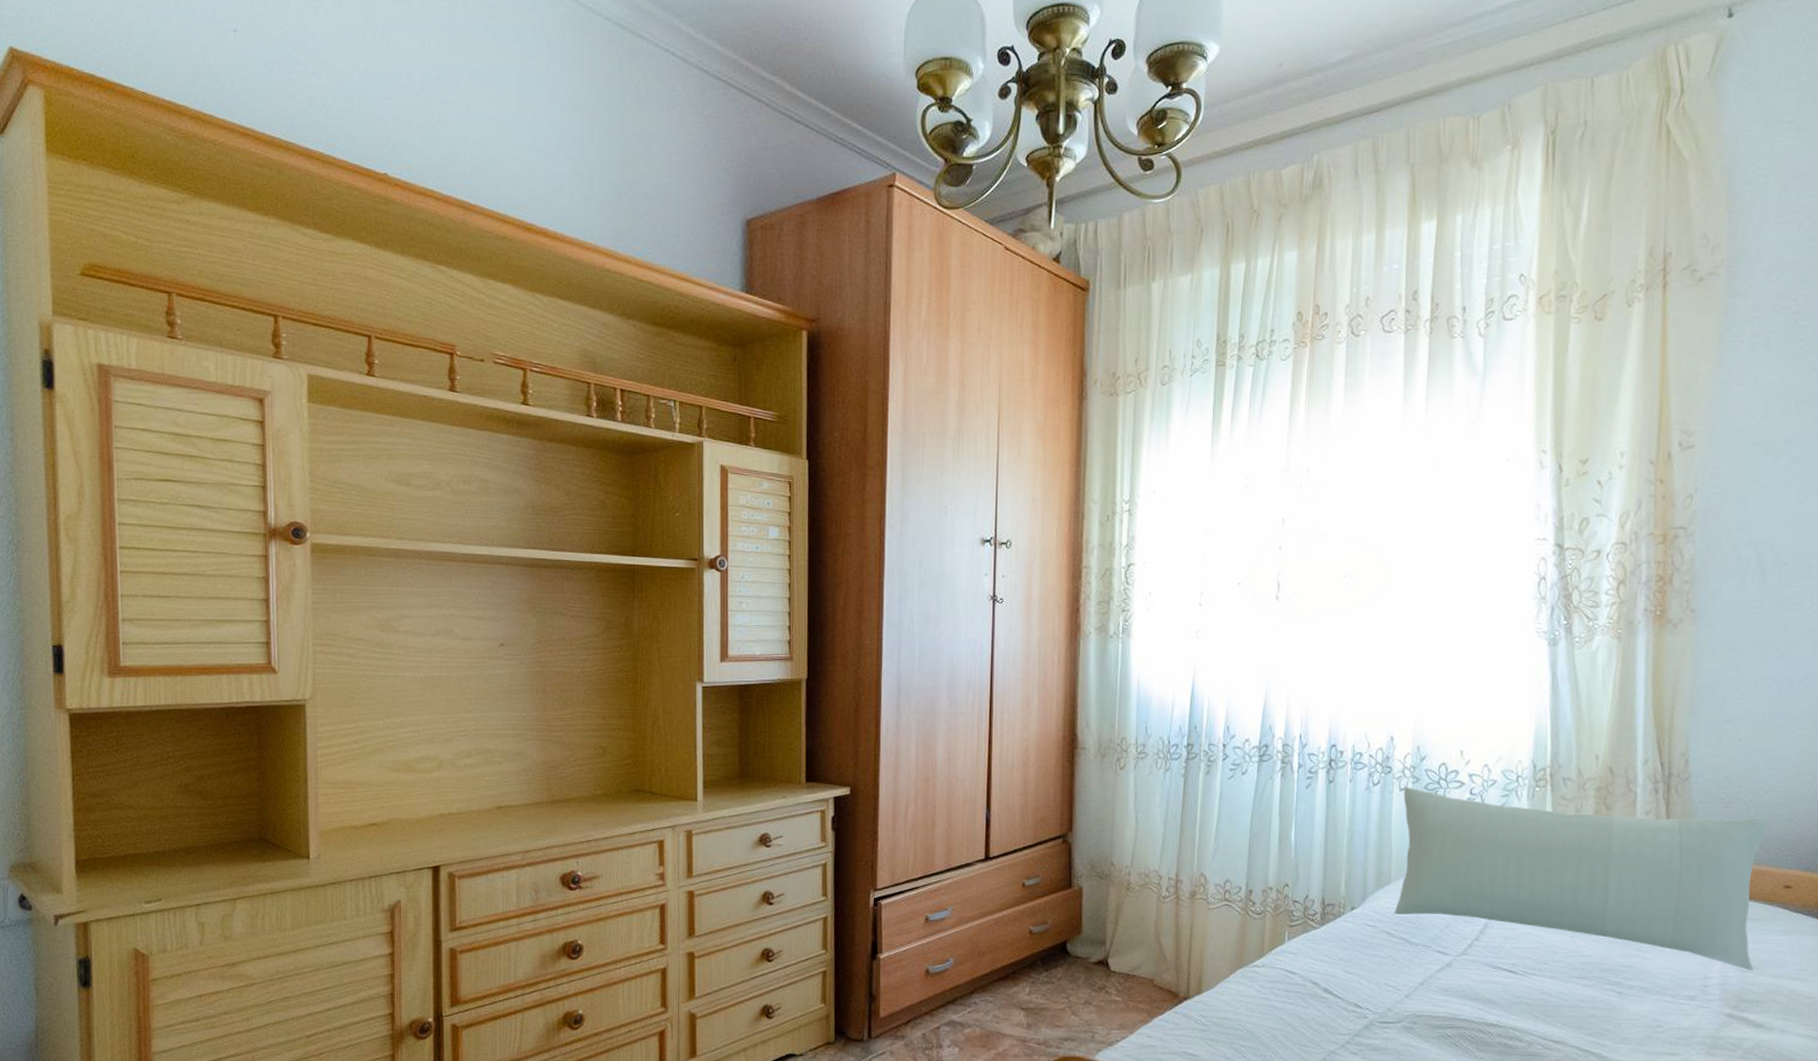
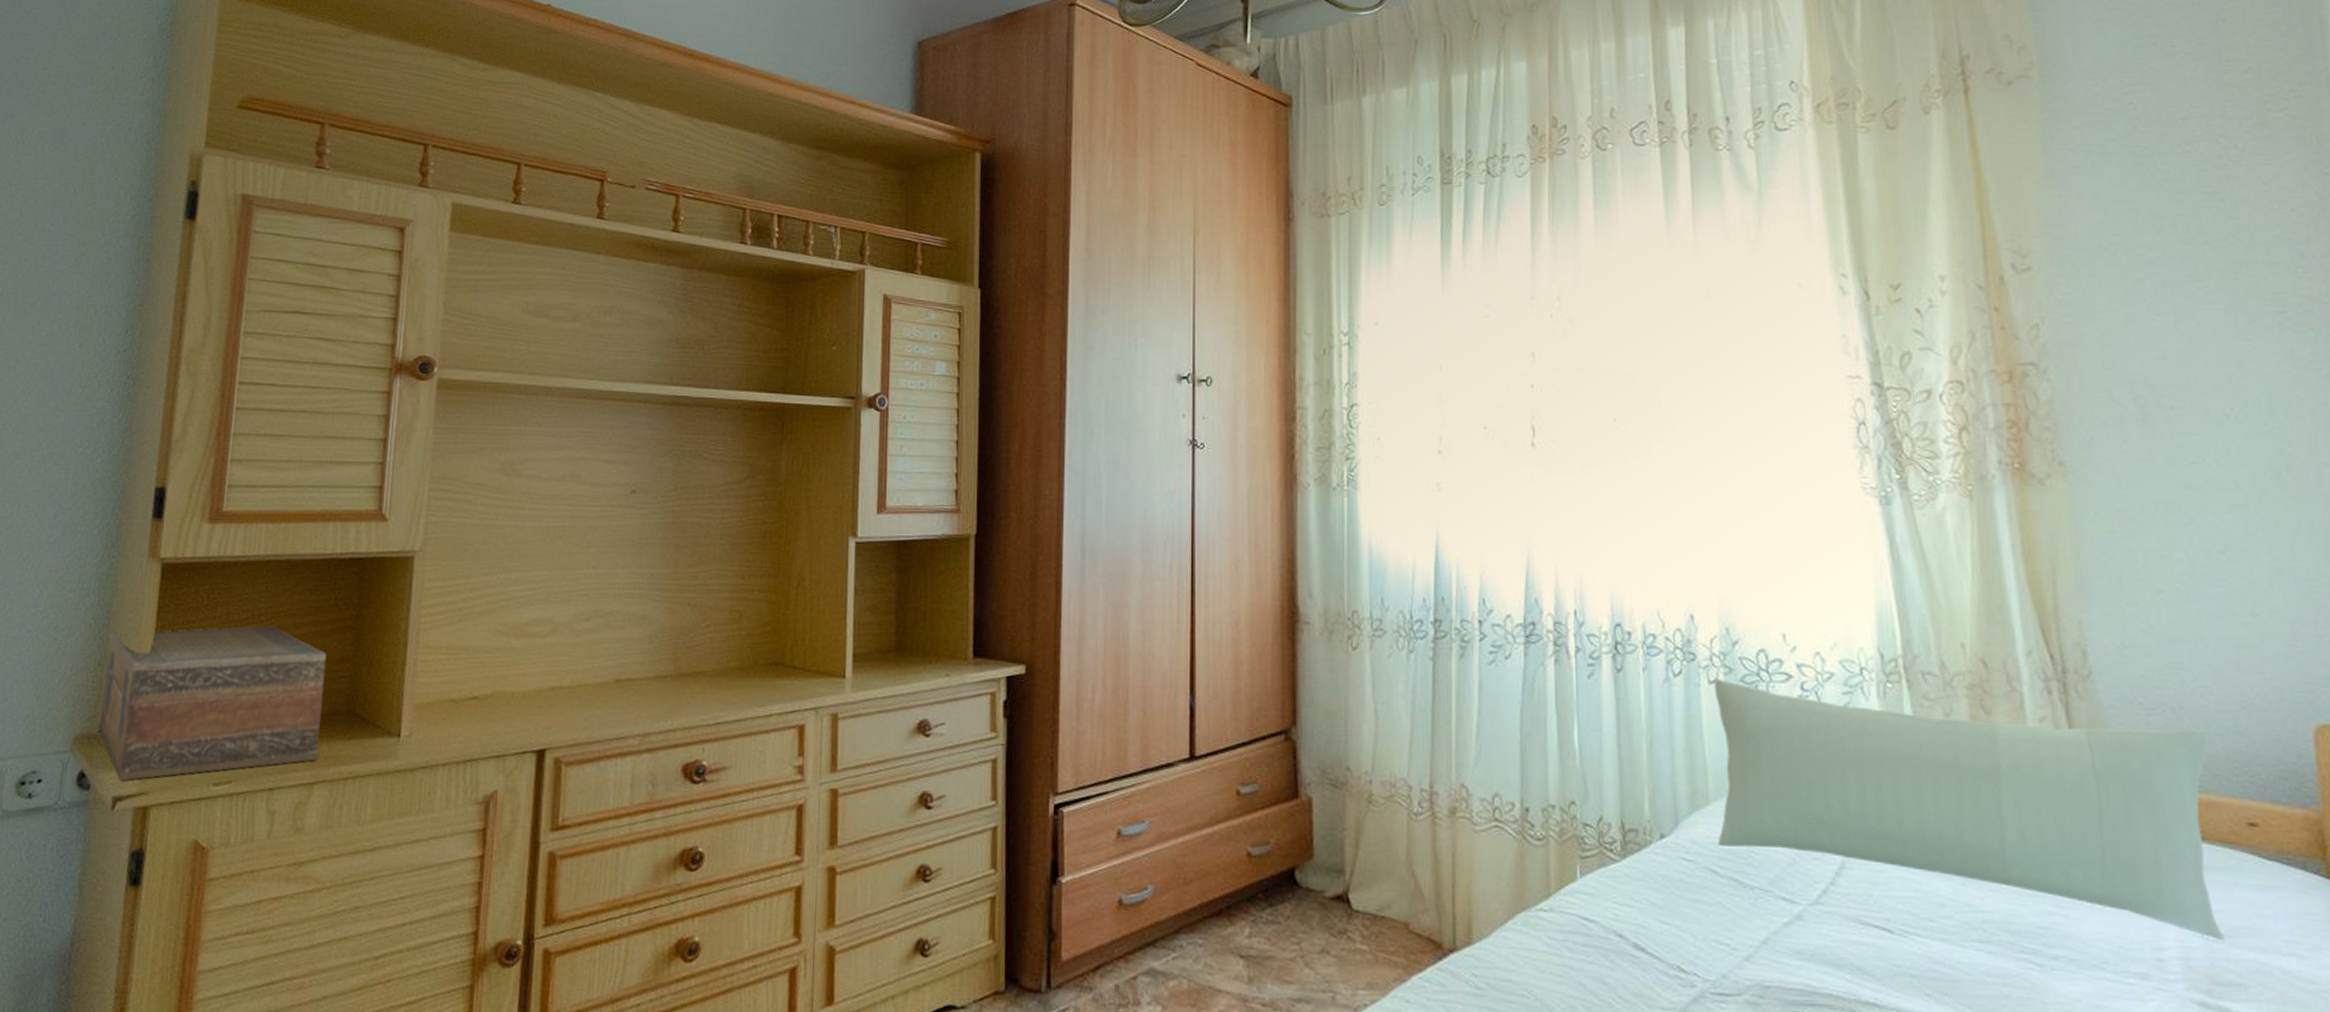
decorative box: none [29,766,238,902] -> present [98,625,327,781]

